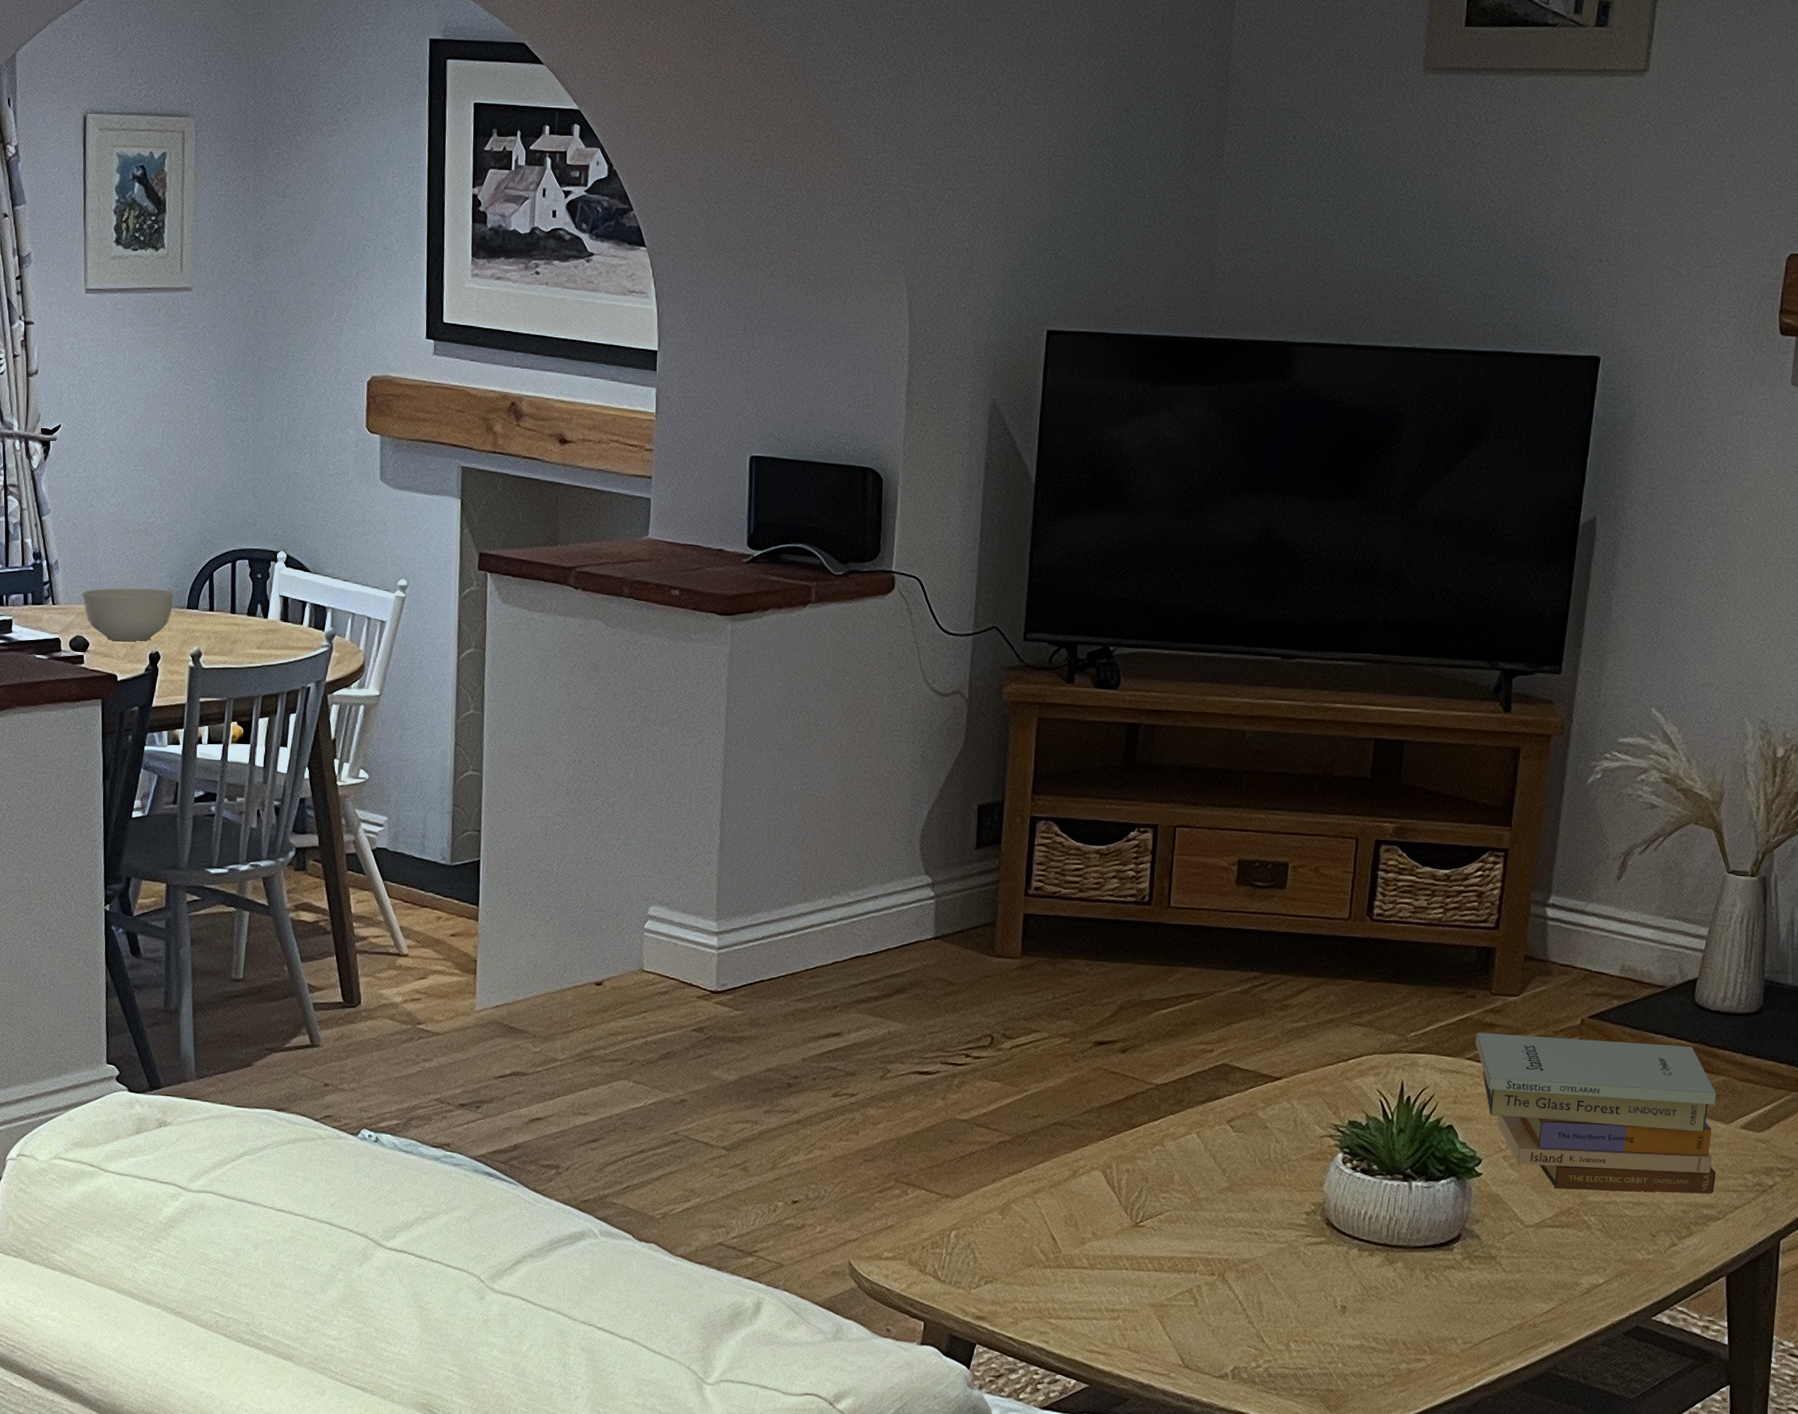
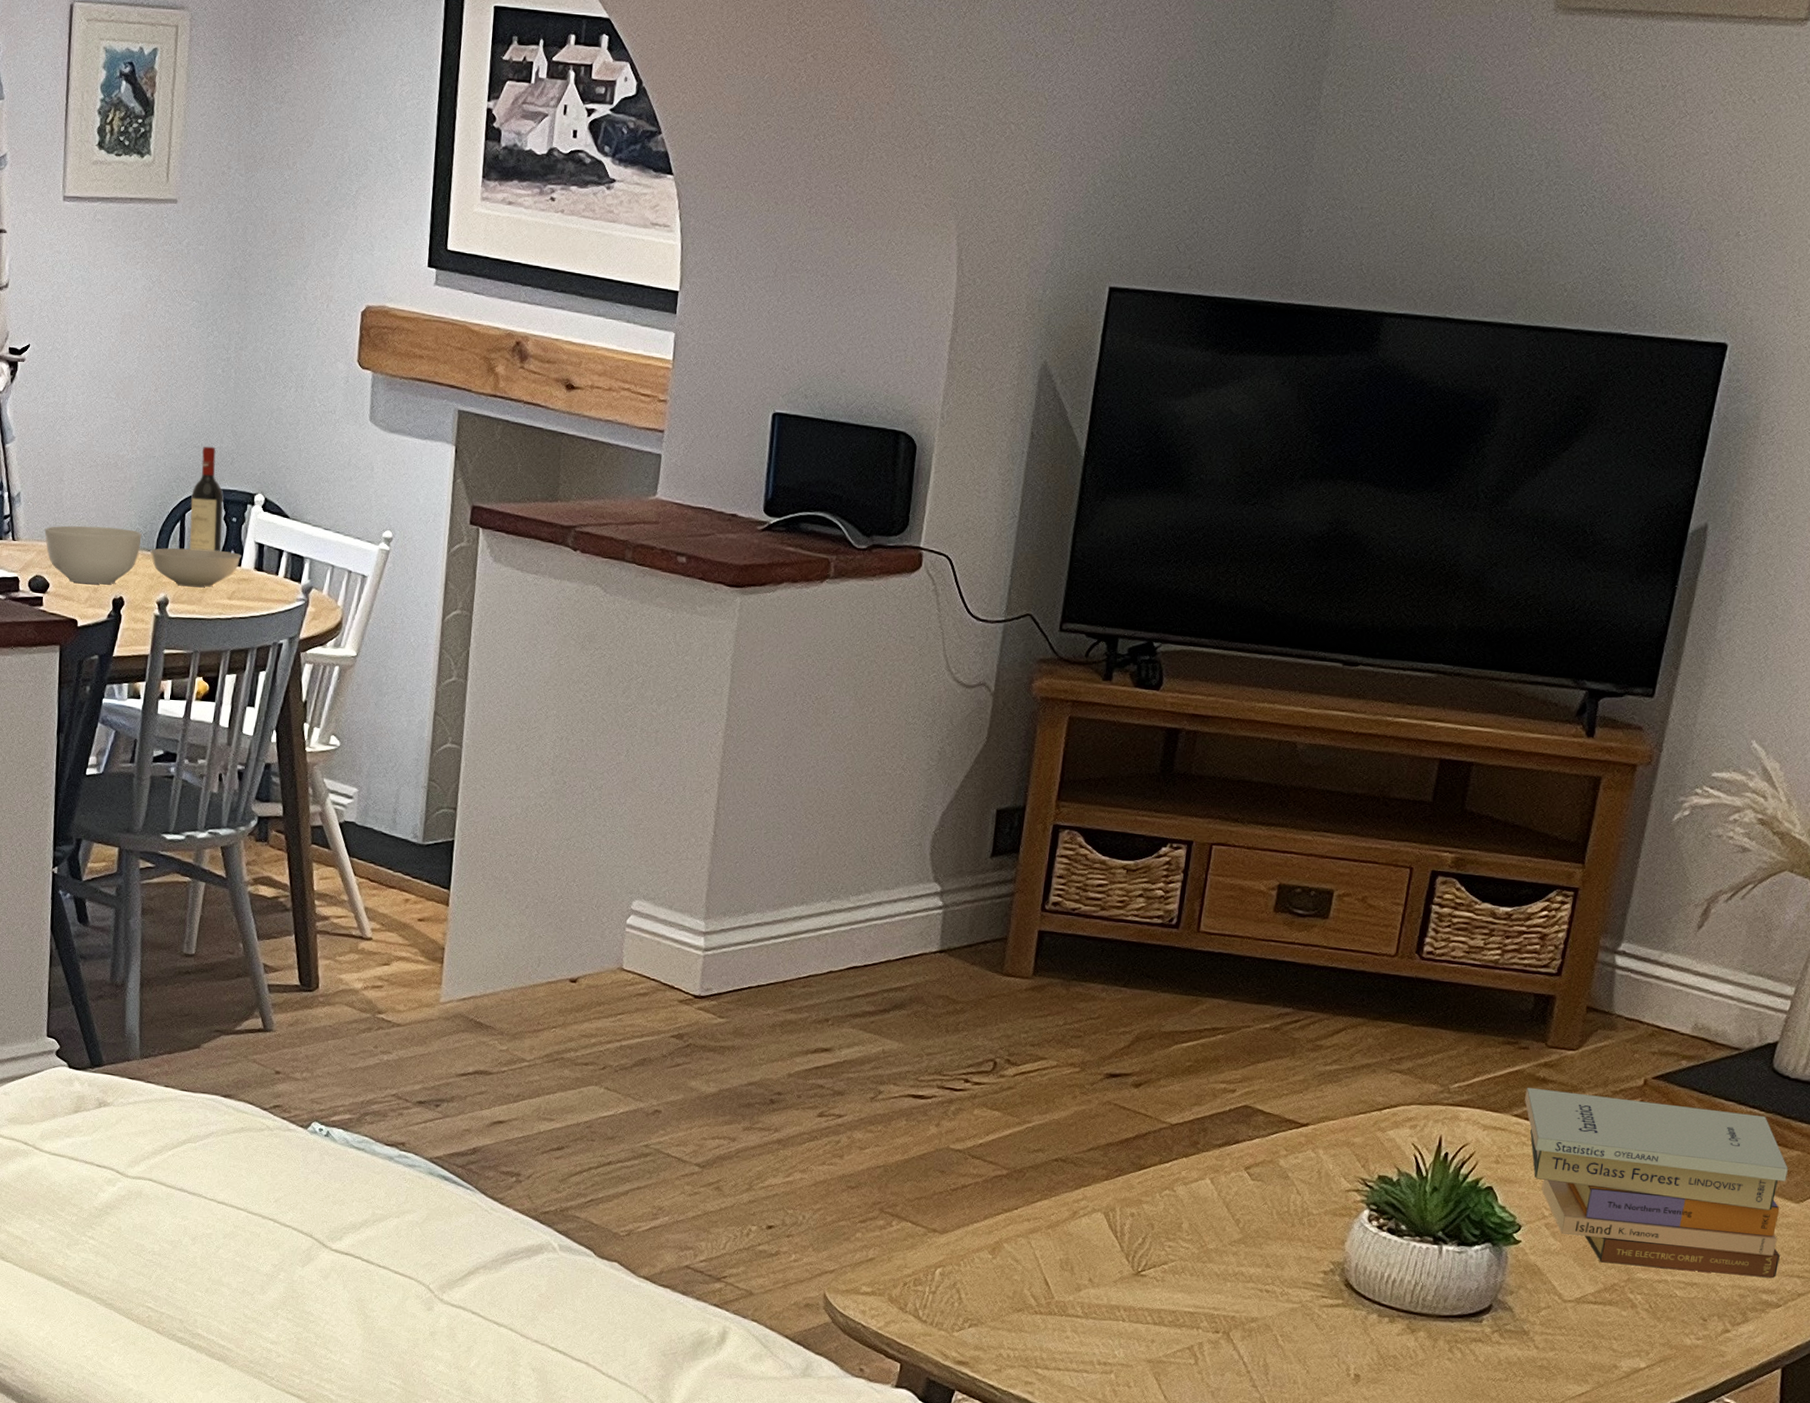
bowl: none [182,604,267,639] -> present [149,548,241,587]
wine bottle: none [218,510,249,606] -> present [189,446,224,552]

